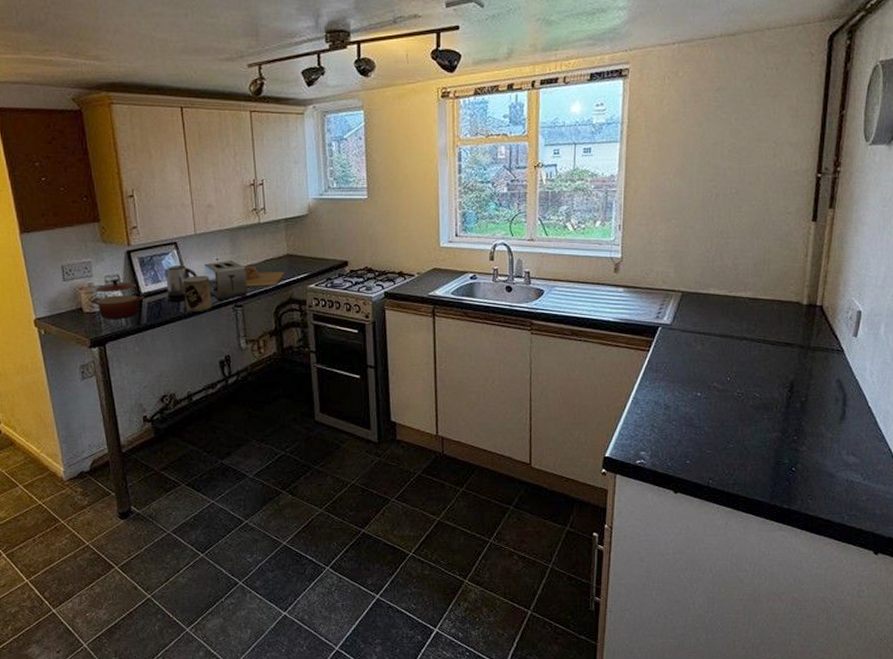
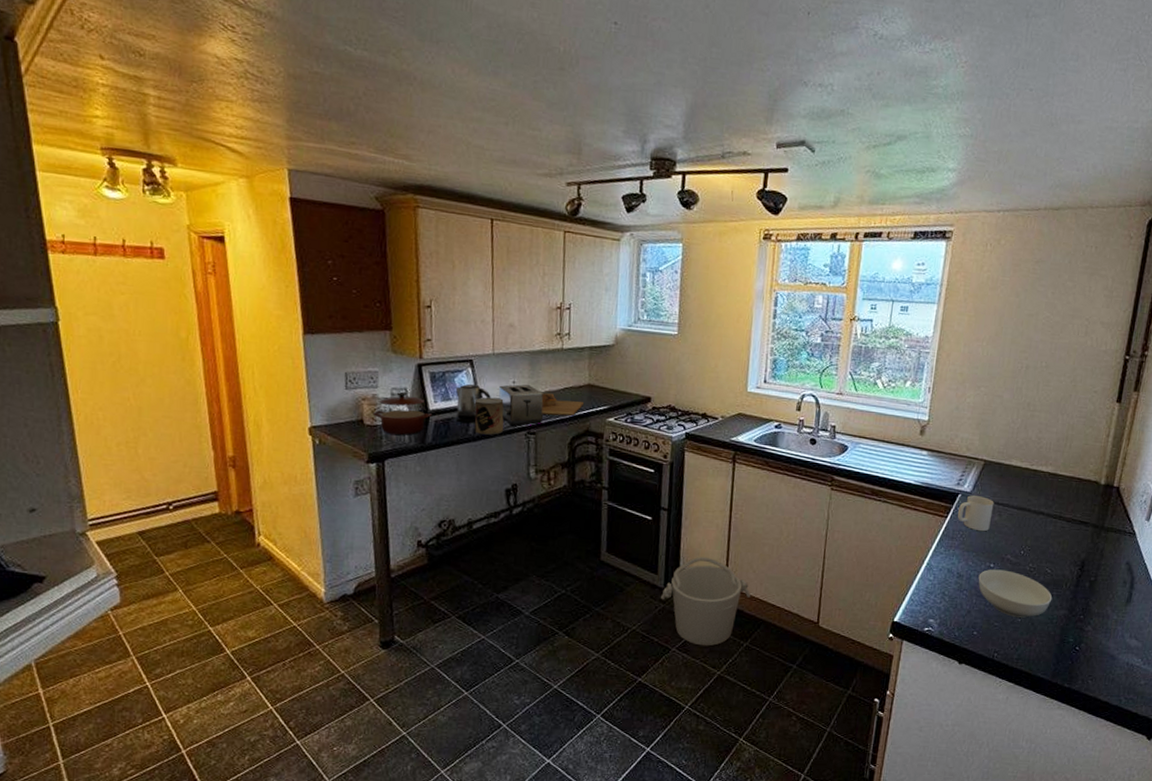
bucket: none [376,409,463,495] -> present [661,556,751,646]
mug: none [660,327,696,362] -> present [958,495,994,532]
bowl: none [686,397,764,443] -> present [978,569,1053,618]

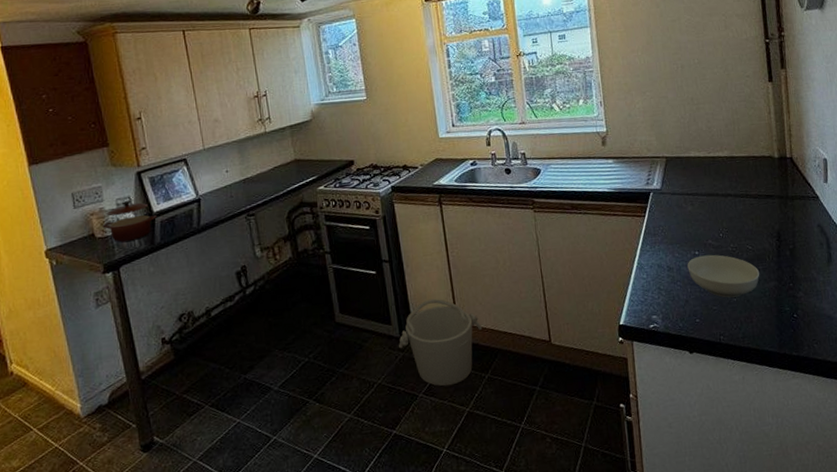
kettle: present [455,383,491,423] -> none [174,180,208,218]
tin can: present [474,397,504,436] -> none [194,188,225,226]
toaster: present [498,384,544,427] -> none [213,171,259,213]
cutting board: present [541,392,585,417] -> none [254,174,295,195]
mug: present [958,495,994,532] -> none [653,190,686,224]

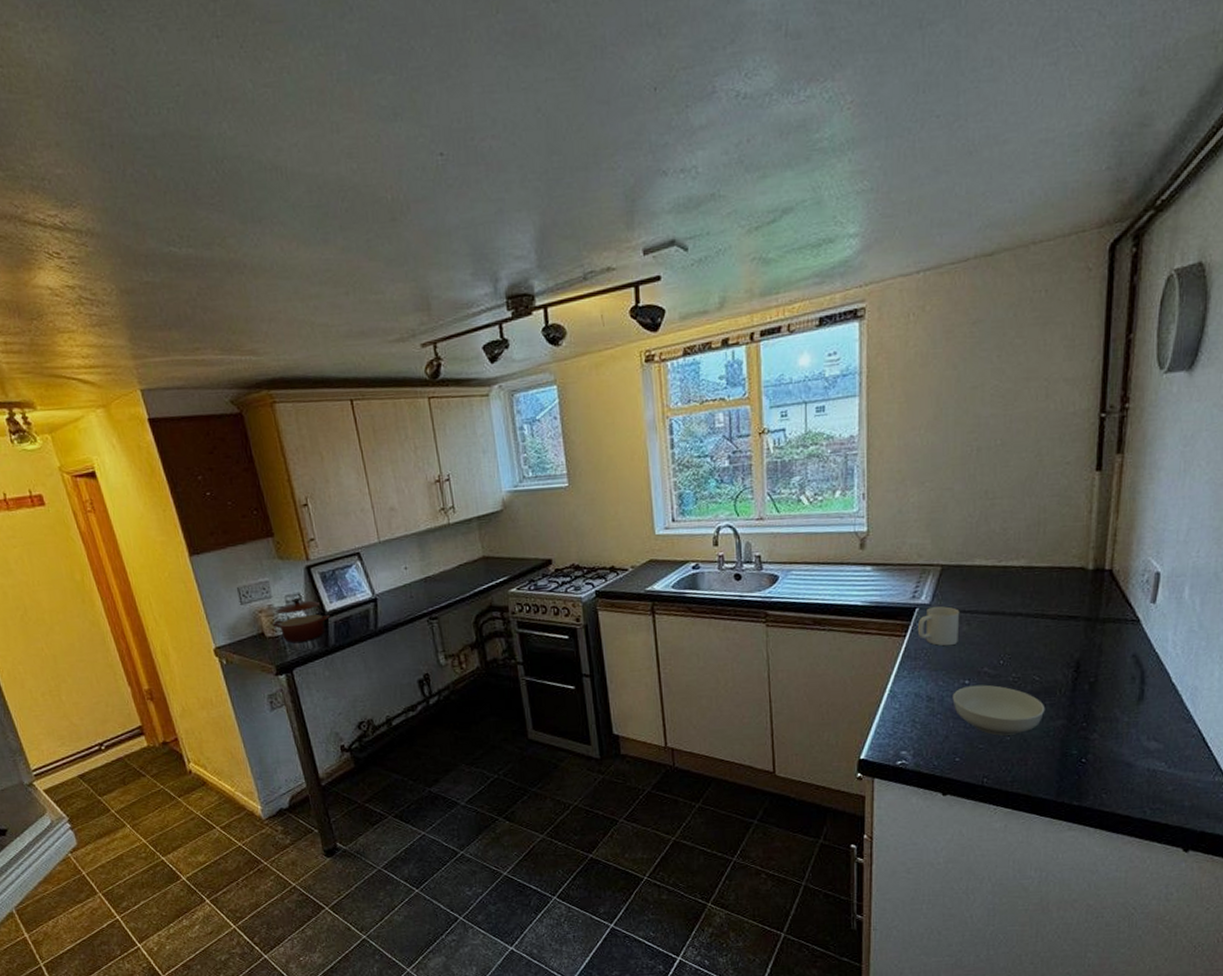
bucket: present [399,298,483,387] -> none [598,719,696,813]
mug: none [653,190,686,224] -> present [918,606,960,646]

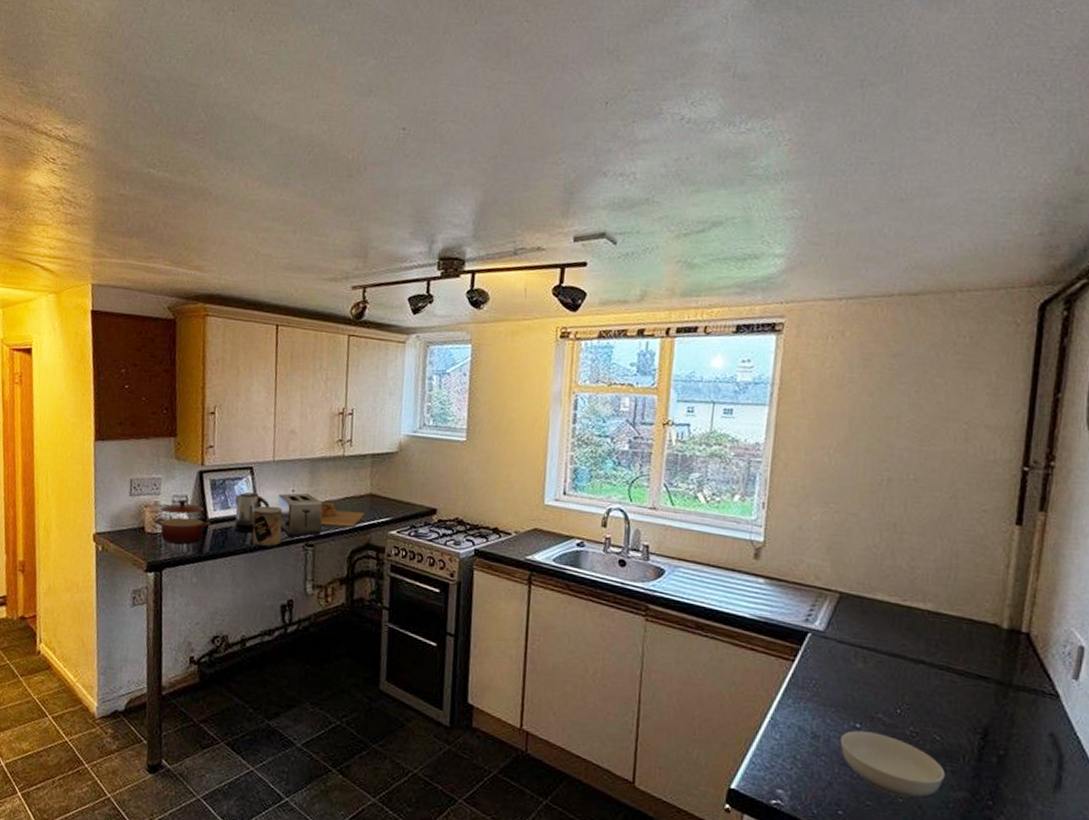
kettle: none [348,577,385,620] -> present [234,491,270,533]
tin can: none [369,587,405,629] -> present [252,505,283,547]
toaster: none [391,568,442,615] -> present [277,493,323,538]
cutting board: none [436,572,483,596] -> present [320,502,366,528]
mug: present [918,606,960,646] -> none [808,635,856,682]

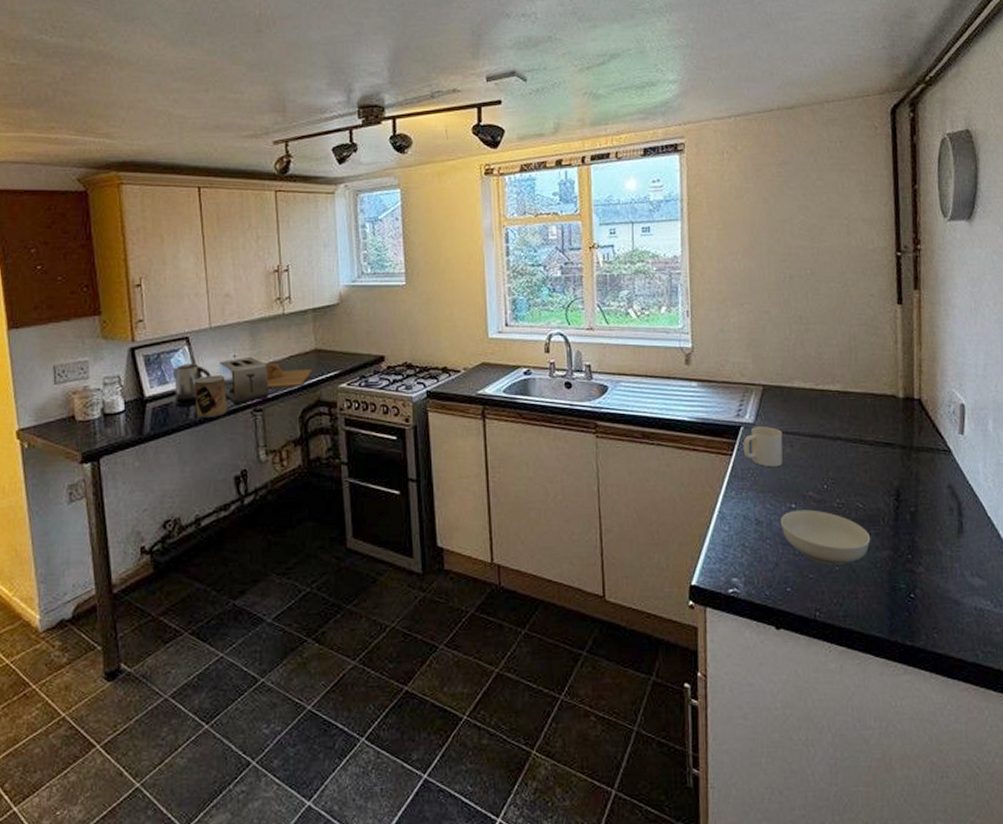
saucepan: present [154,499,210,545] -> none [84,381,148,429]
mug: none [808,635,856,682] -> present [744,426,783,468]

